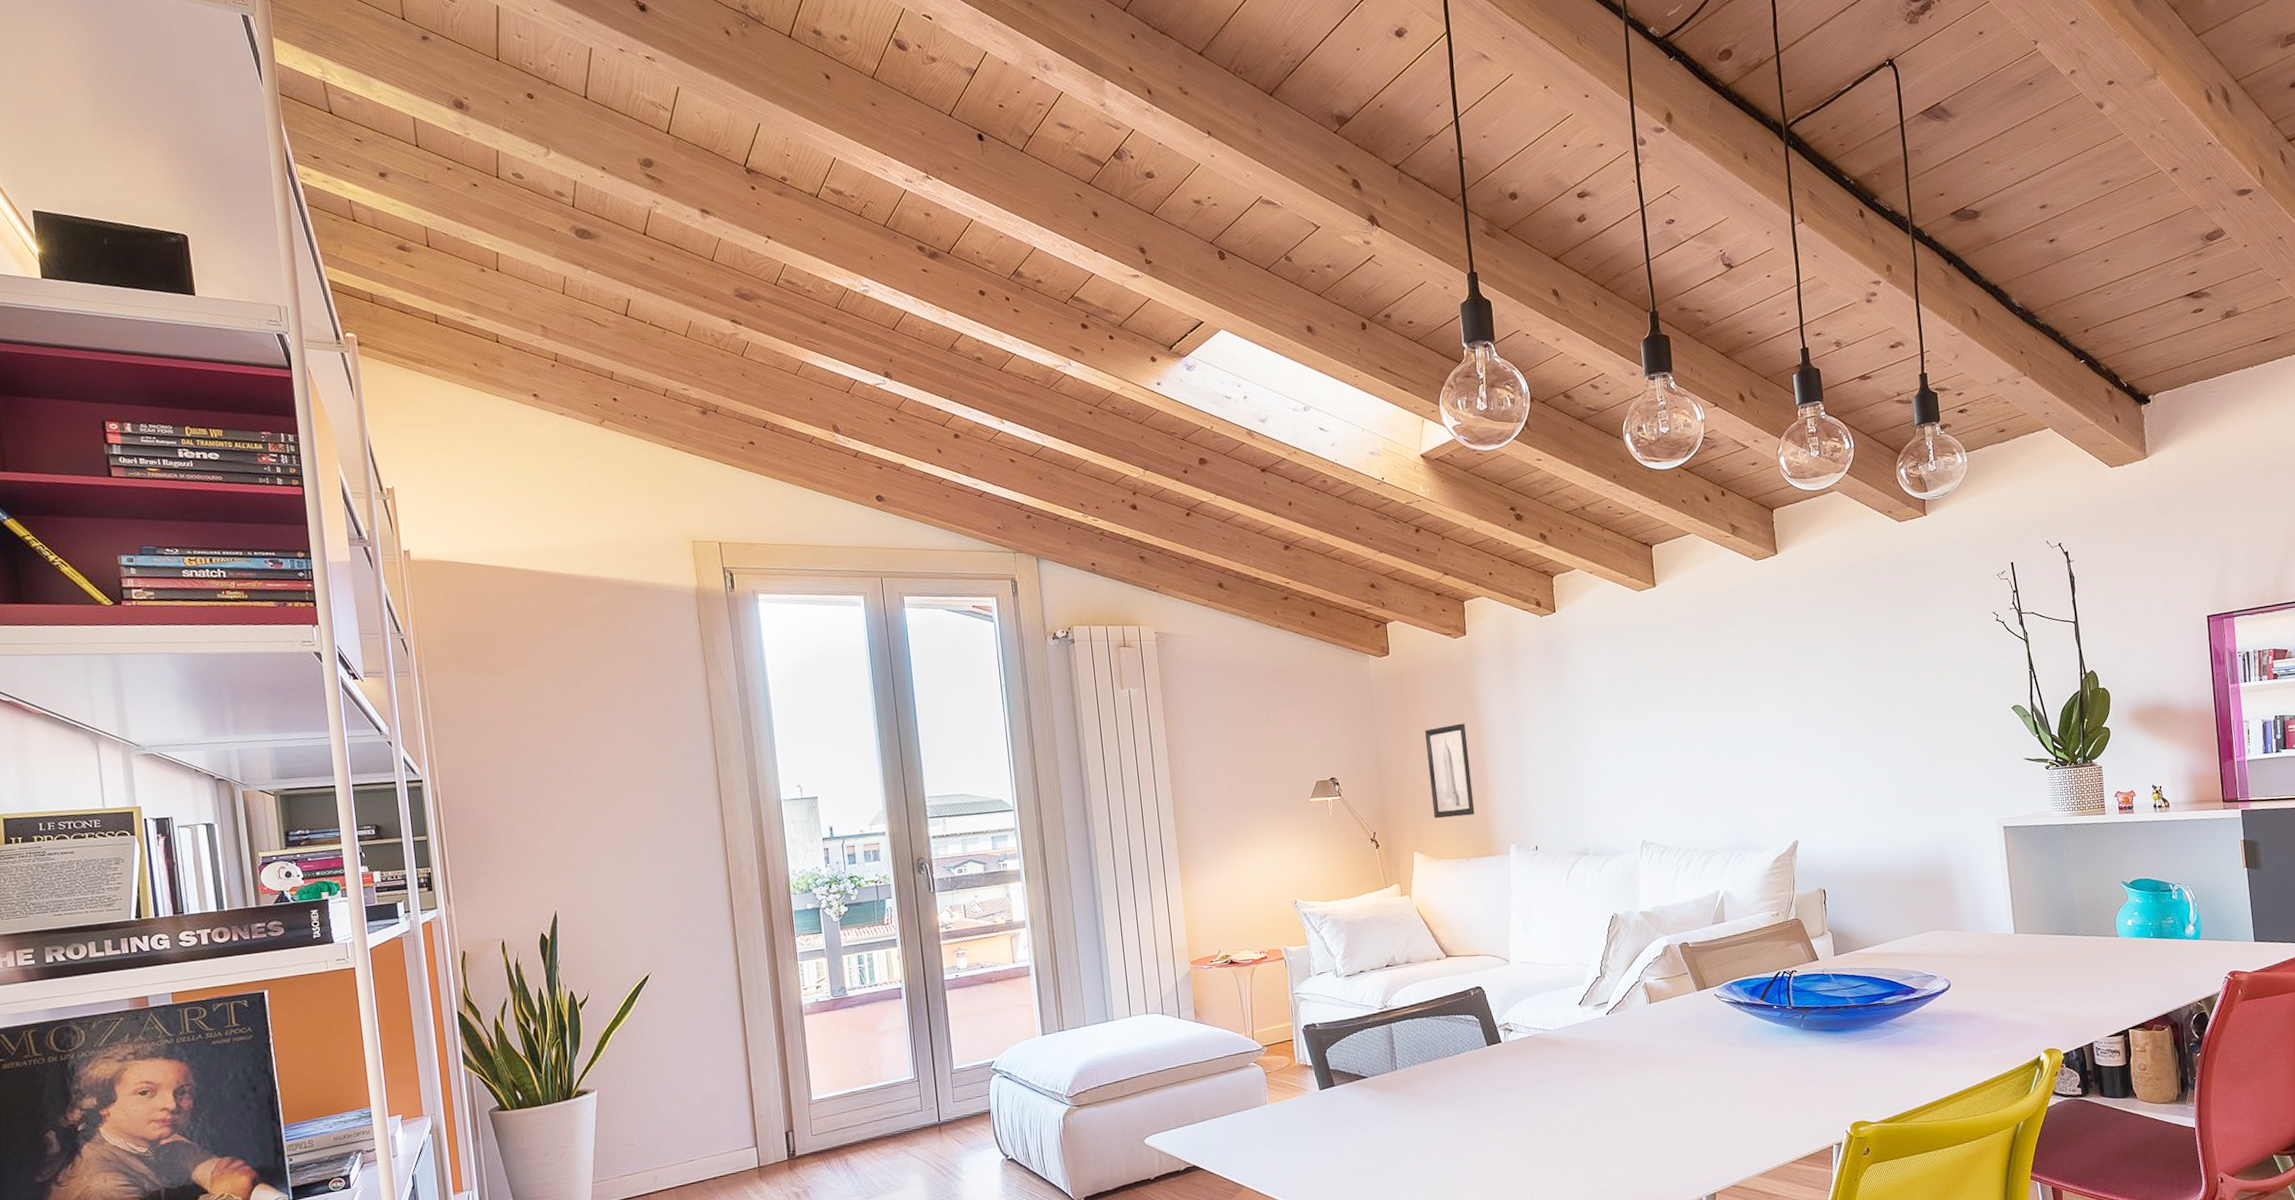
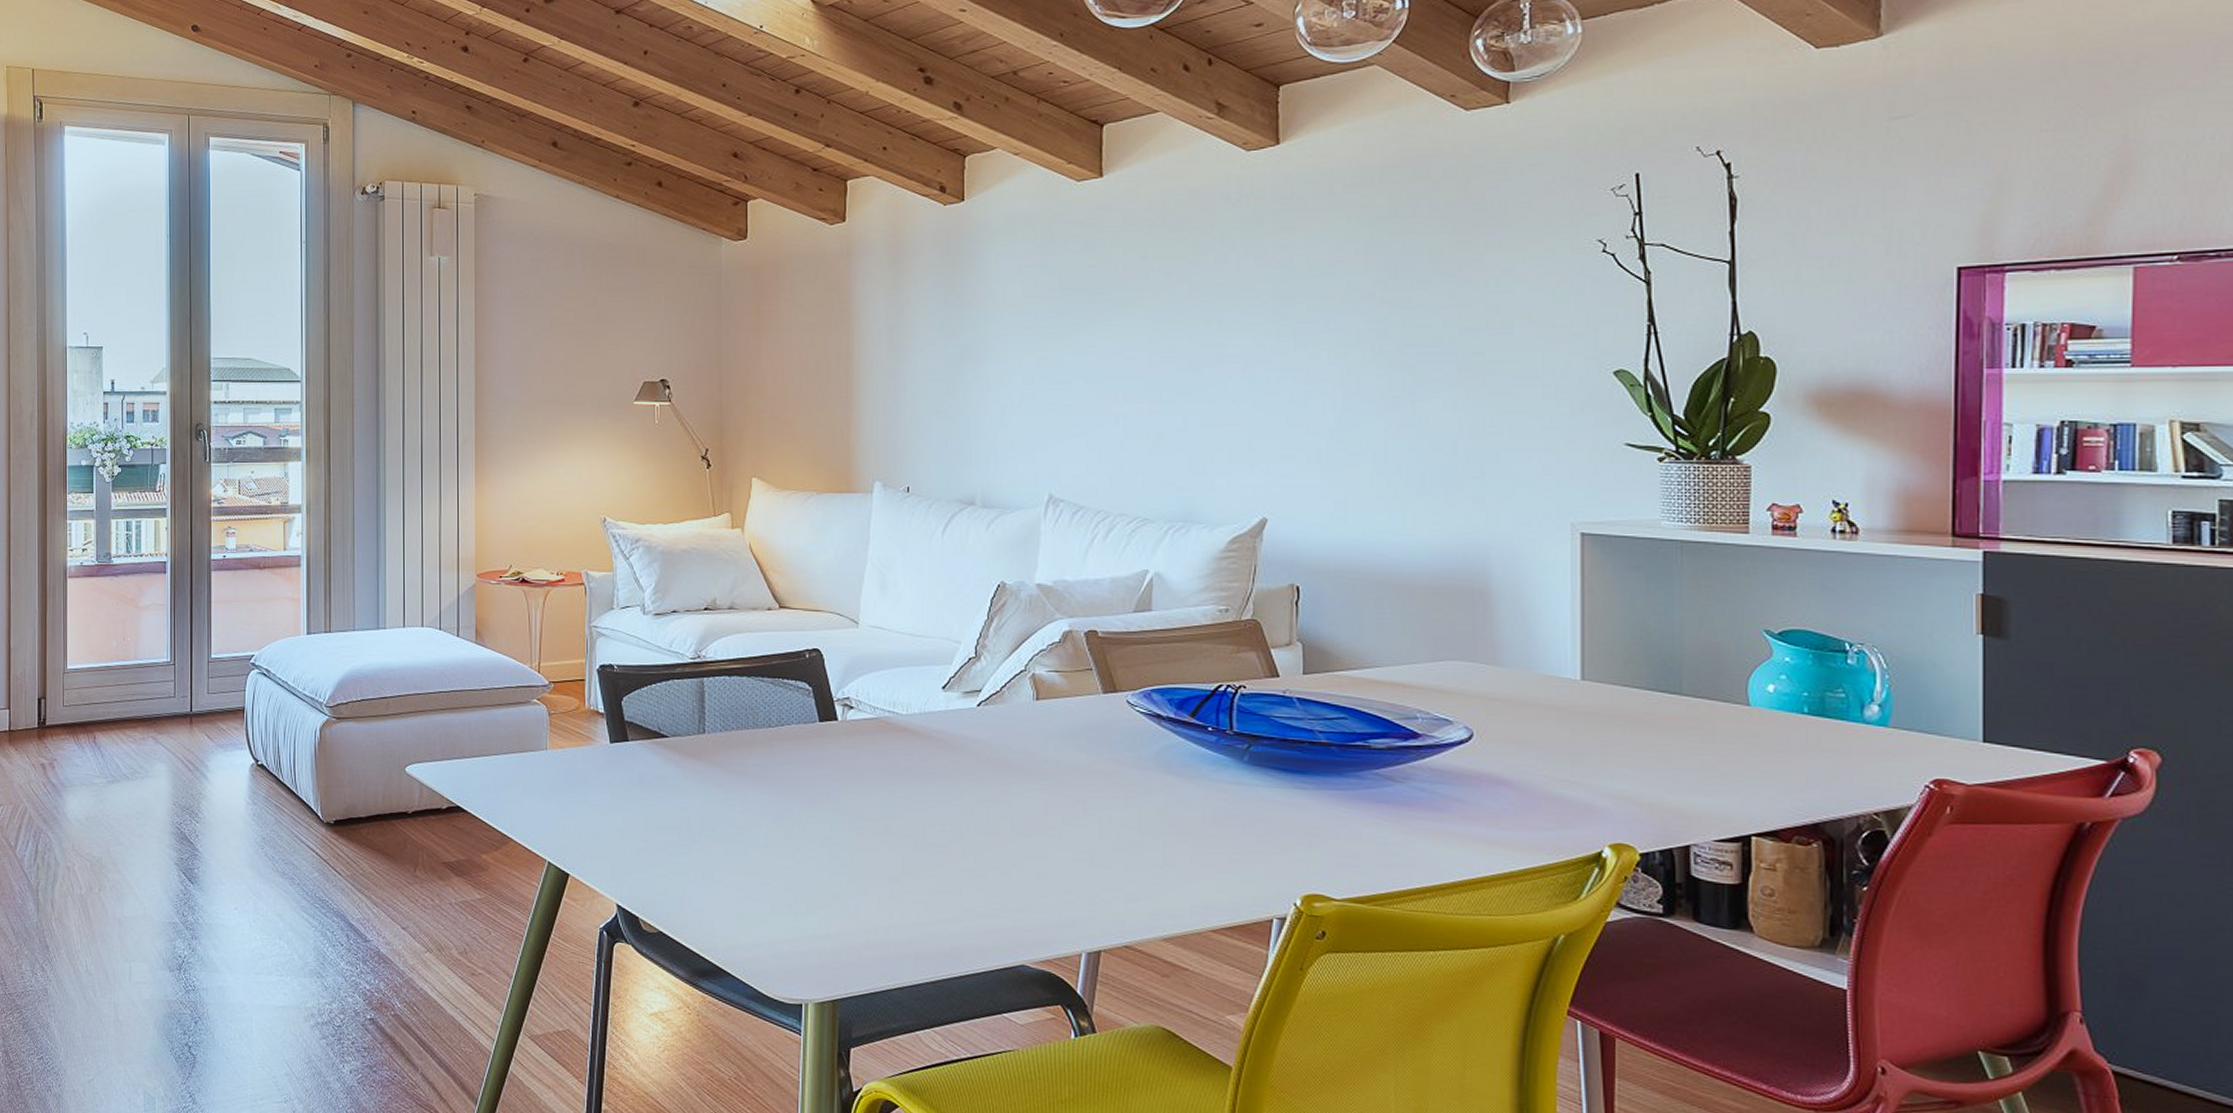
wall art: present [1425,723,1475,819] -> none [782,328,834,441]

